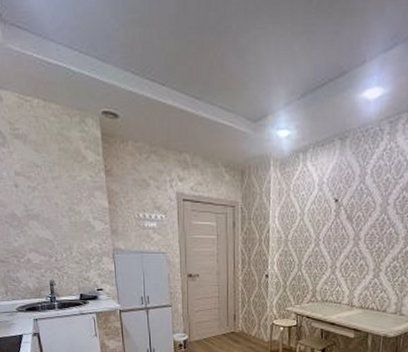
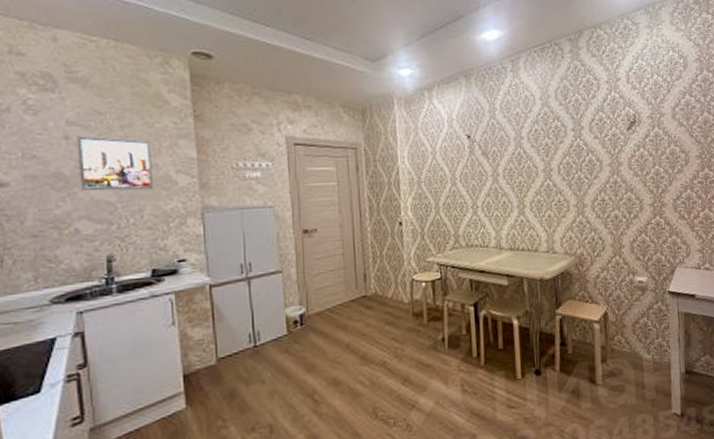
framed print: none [23,185,79,231] -> present [77,136,154,191]

